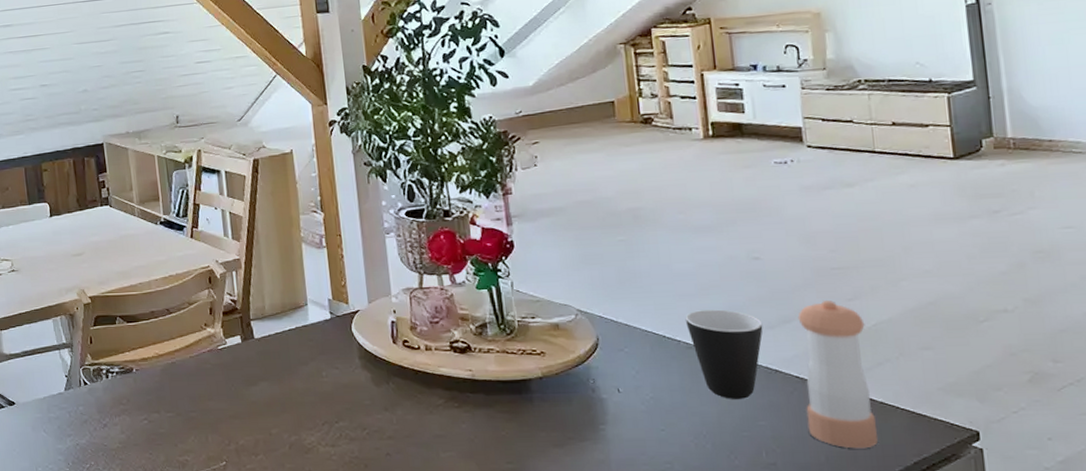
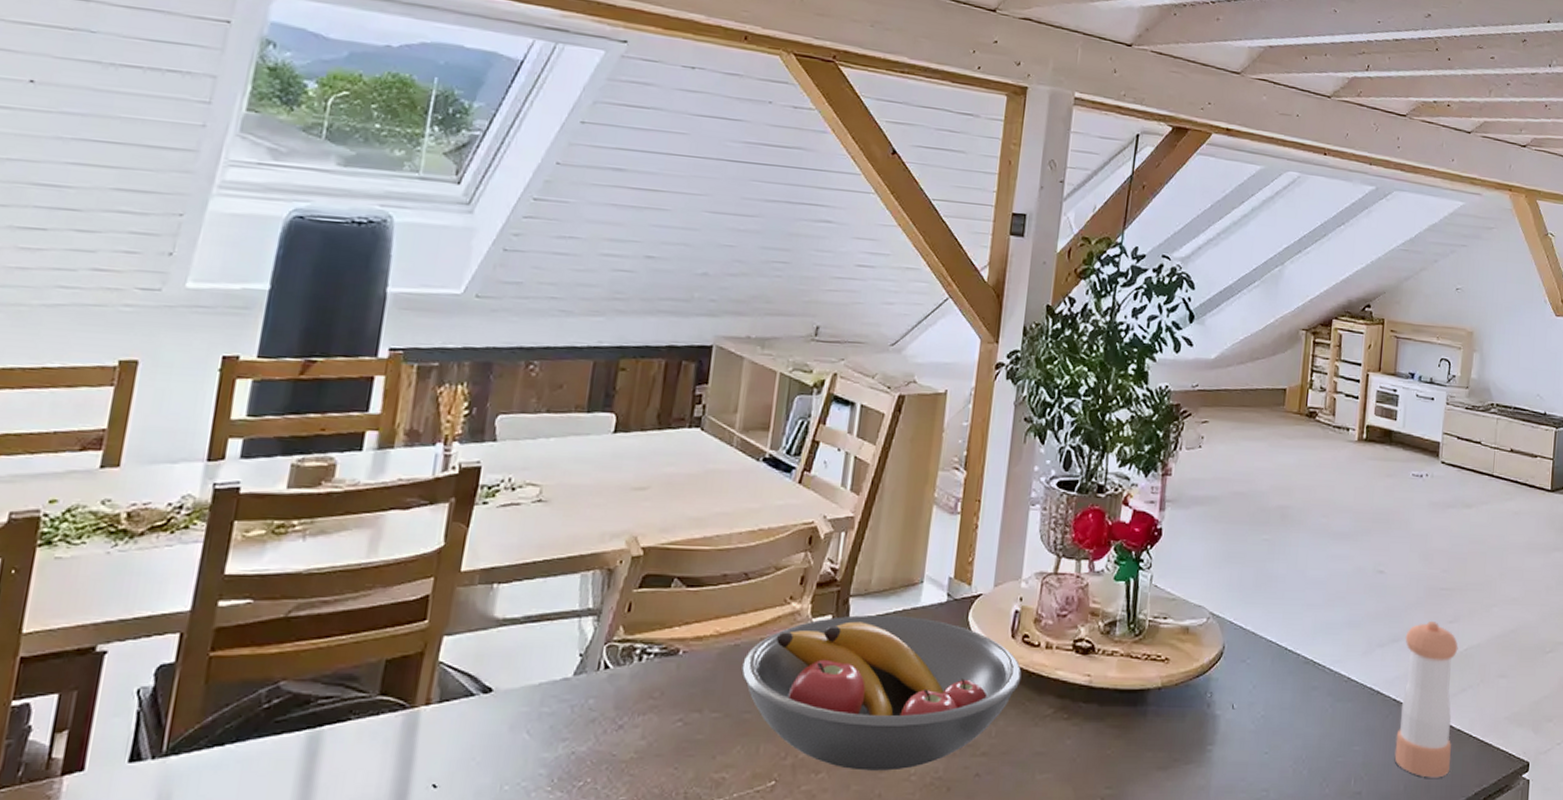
fruit bowl: none [180,332,409,453] -> present [741,614,1022,771]
mug: present [685,309,763,399] -> none [1308,622,1375,721]

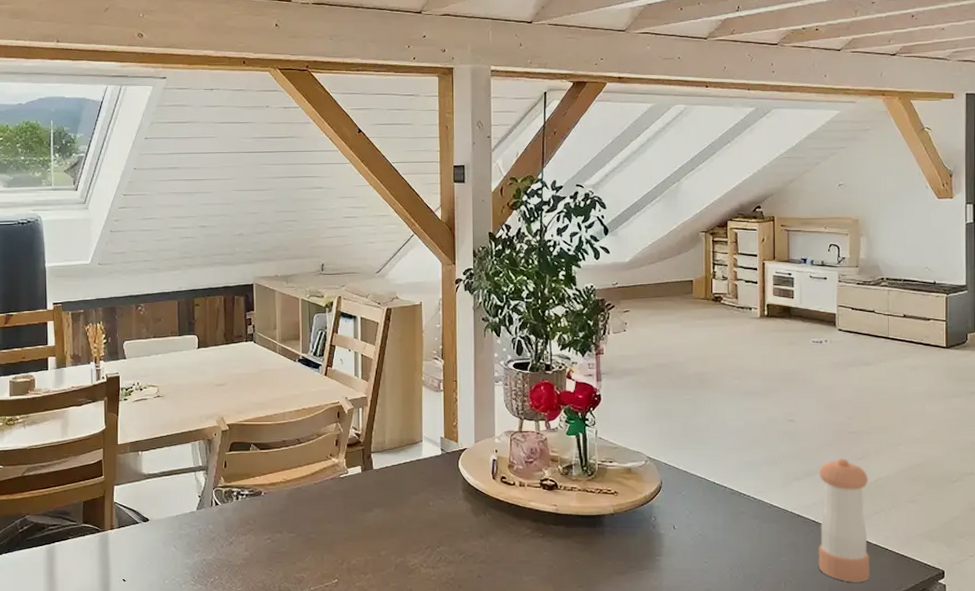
fruit bowl: present [741,614,1022,771] -> none [304,465,504,573]

